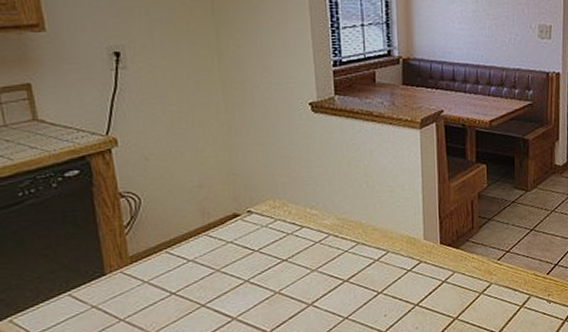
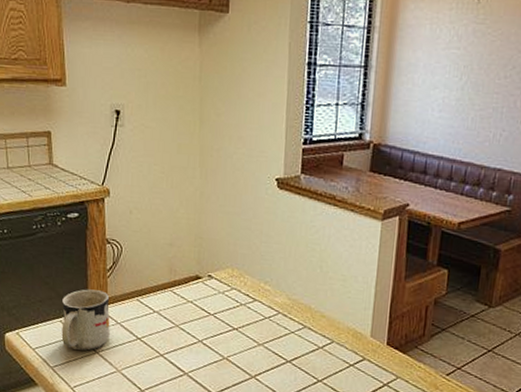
mug: none [69,250,136,324] -> present [61,289,110,351]

